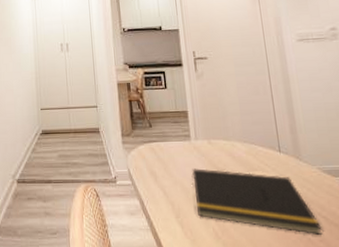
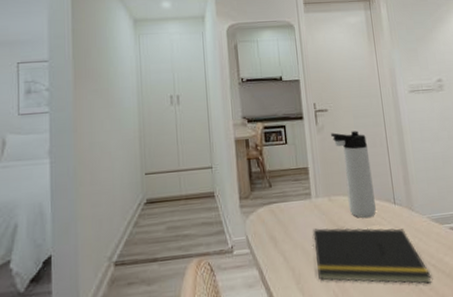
thermos bottle: none [211,78,259,164] -> present [331,130,376,218]

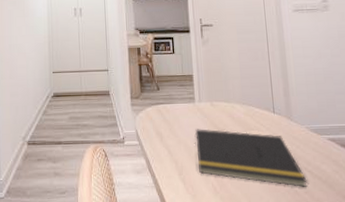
thermos bottle: present [331,130,376,218] -> none [215,45,256,124]

